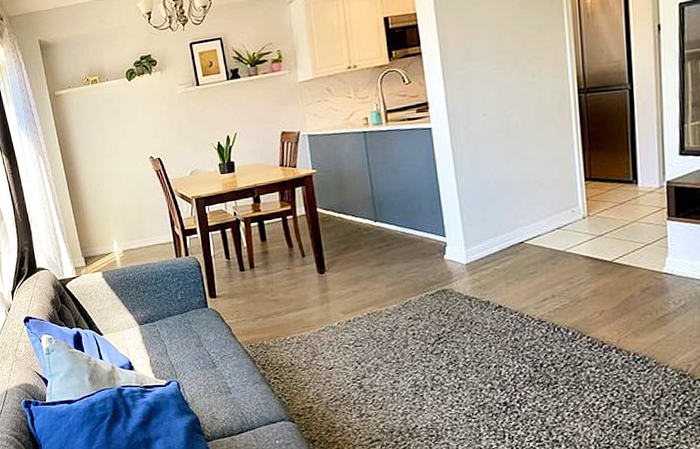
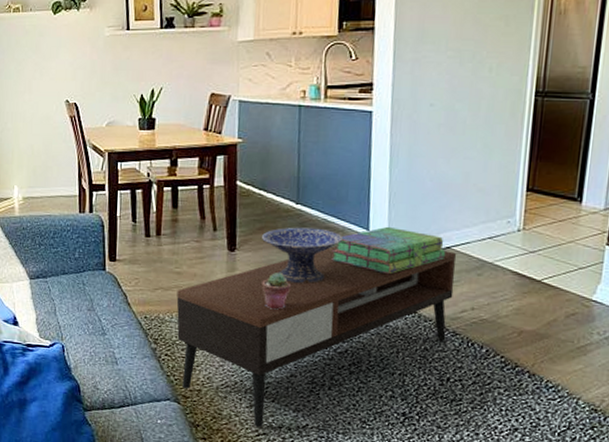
coffee table: none [276,246,533,435] -> present [176,245,457,428]
decorative bowl: none [348,241,423,296] -> present [262,227,344,284]
potted succulent: none [354,287,381,323] -> present [261,273,290,310]
stack of books: none [414,230,521,275] -> present [331,226,446,275]

